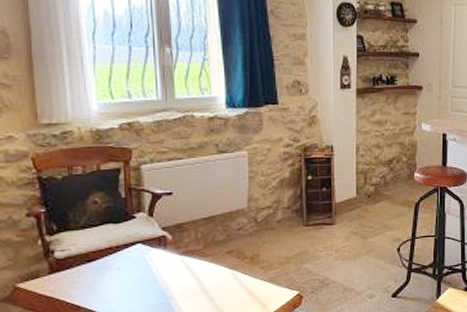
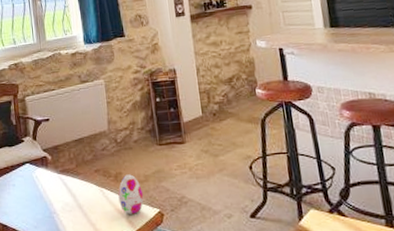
decorative egg: none [253,256,283,298] -> present [118,174,144,214]

